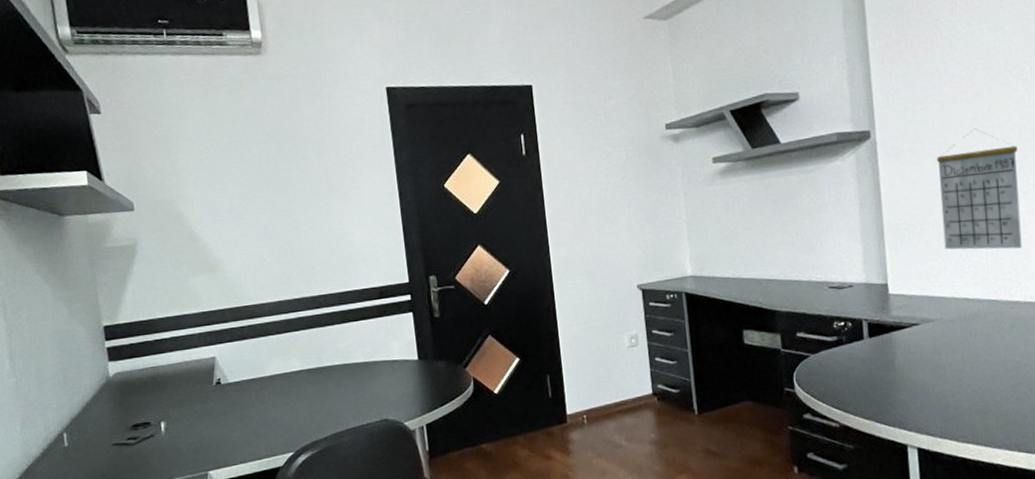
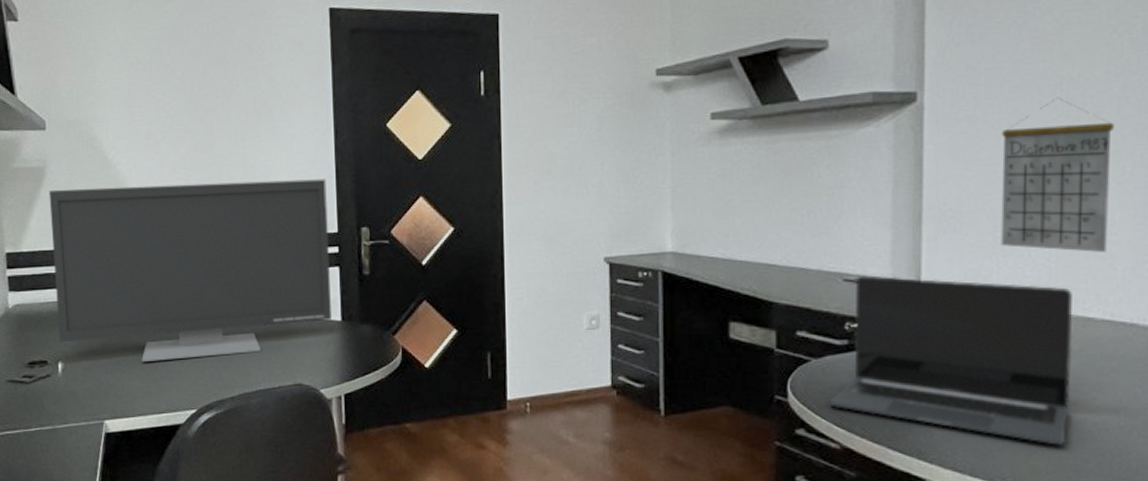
monitor: none [141,236,409,414] -> present [48,179,331,361]
laptop: none [826,278,1009,406] -> present [828,275,1073,446]

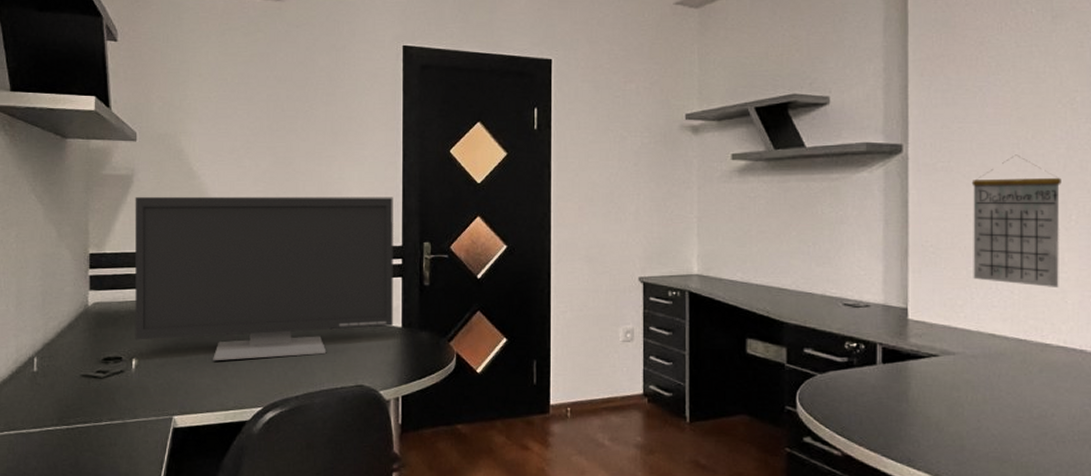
laptop: present [828,275,1073,446] -> none [831,301,1034,456]

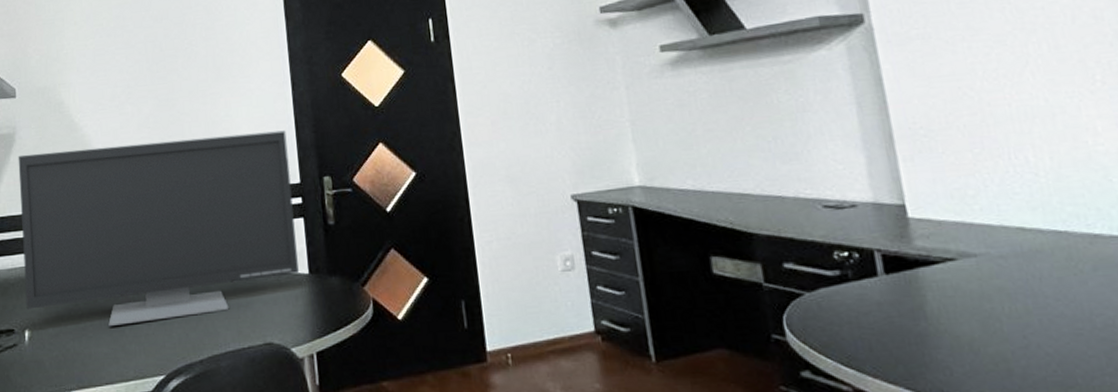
calendar: present [971,154,1061,287] -> none [957,10,1097,165]

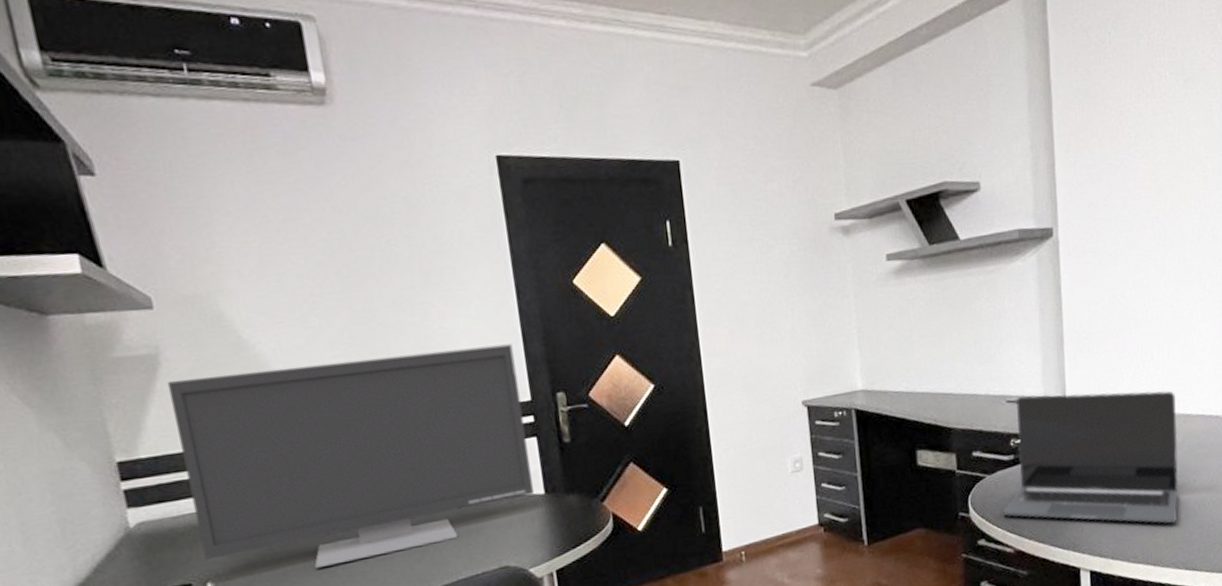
laptop: none [830,200,1103,379] -> present [1002,390,1178,524]

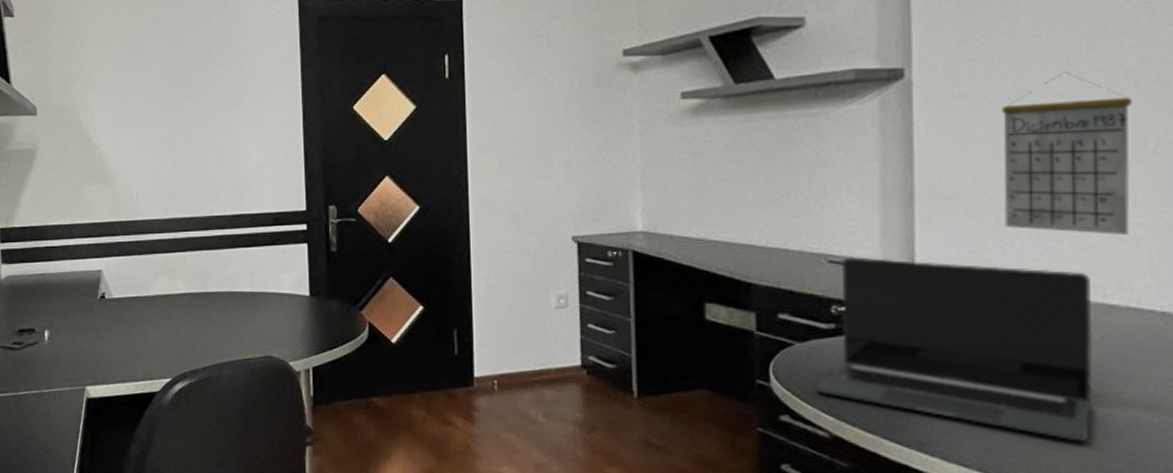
monitor: present [167,344,534,568] -> none [38,159,300,331]
calendar: none [1117,228,1197,360] -> present [1001,71,1132,235]

